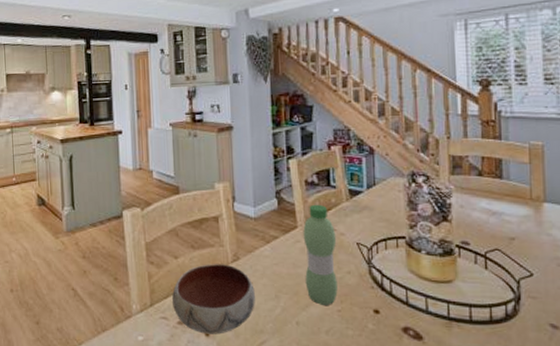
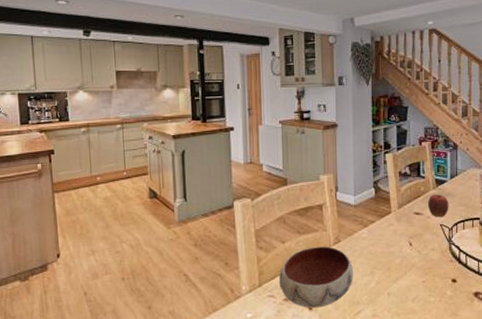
water bottle: present [303,204,338,305] -> none [396,192,424,278]
apple: none [340,206,367,235] -> present [427,194,449,218]

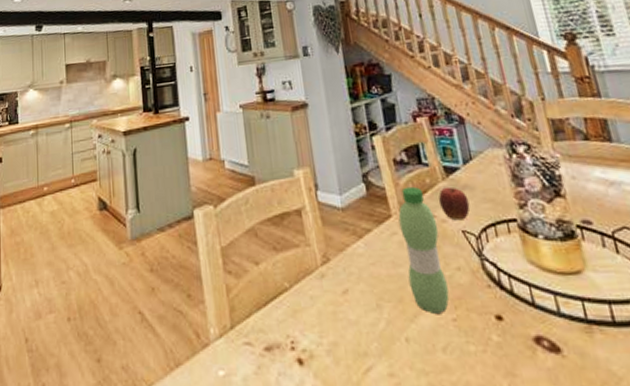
bowl: present [279,246,353,308] -> none [255,268,354,362]
water bottle: none [396,192,424,278] -> present [398,186,450,314]

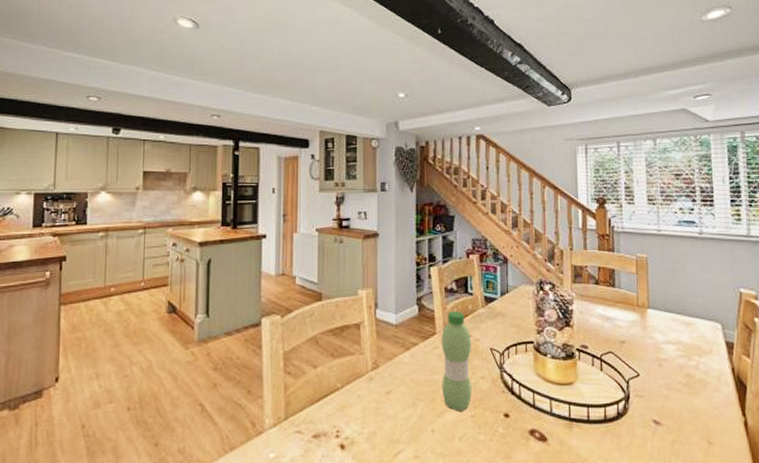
apple: present [438,186,470,221] -> none [476,313,500,340]

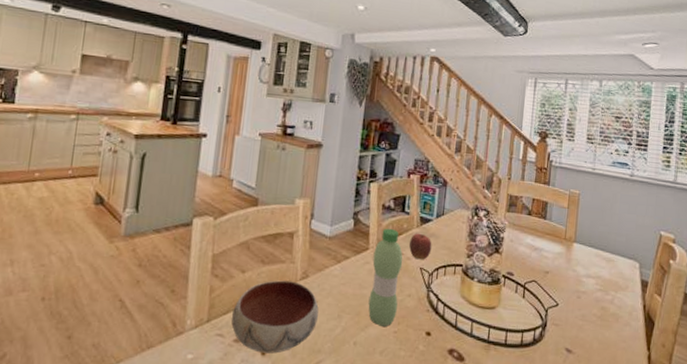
bowl: none [309,372,393,447] -> present [231,280,319,354]
apple: none [476,313,500,340] -> present [408,233,432,260]

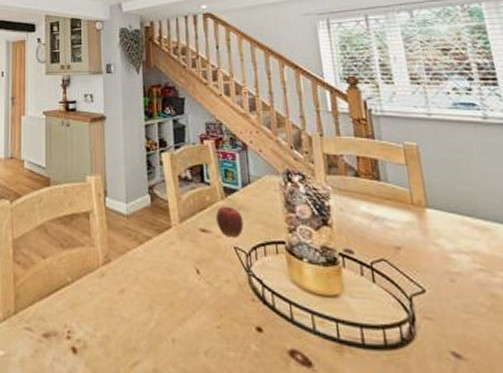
bowl: present [231,280,319,354] -> none [38,266,127,352]
water bottle: present [368,228,403,326] -> none [177,202,216,320]

